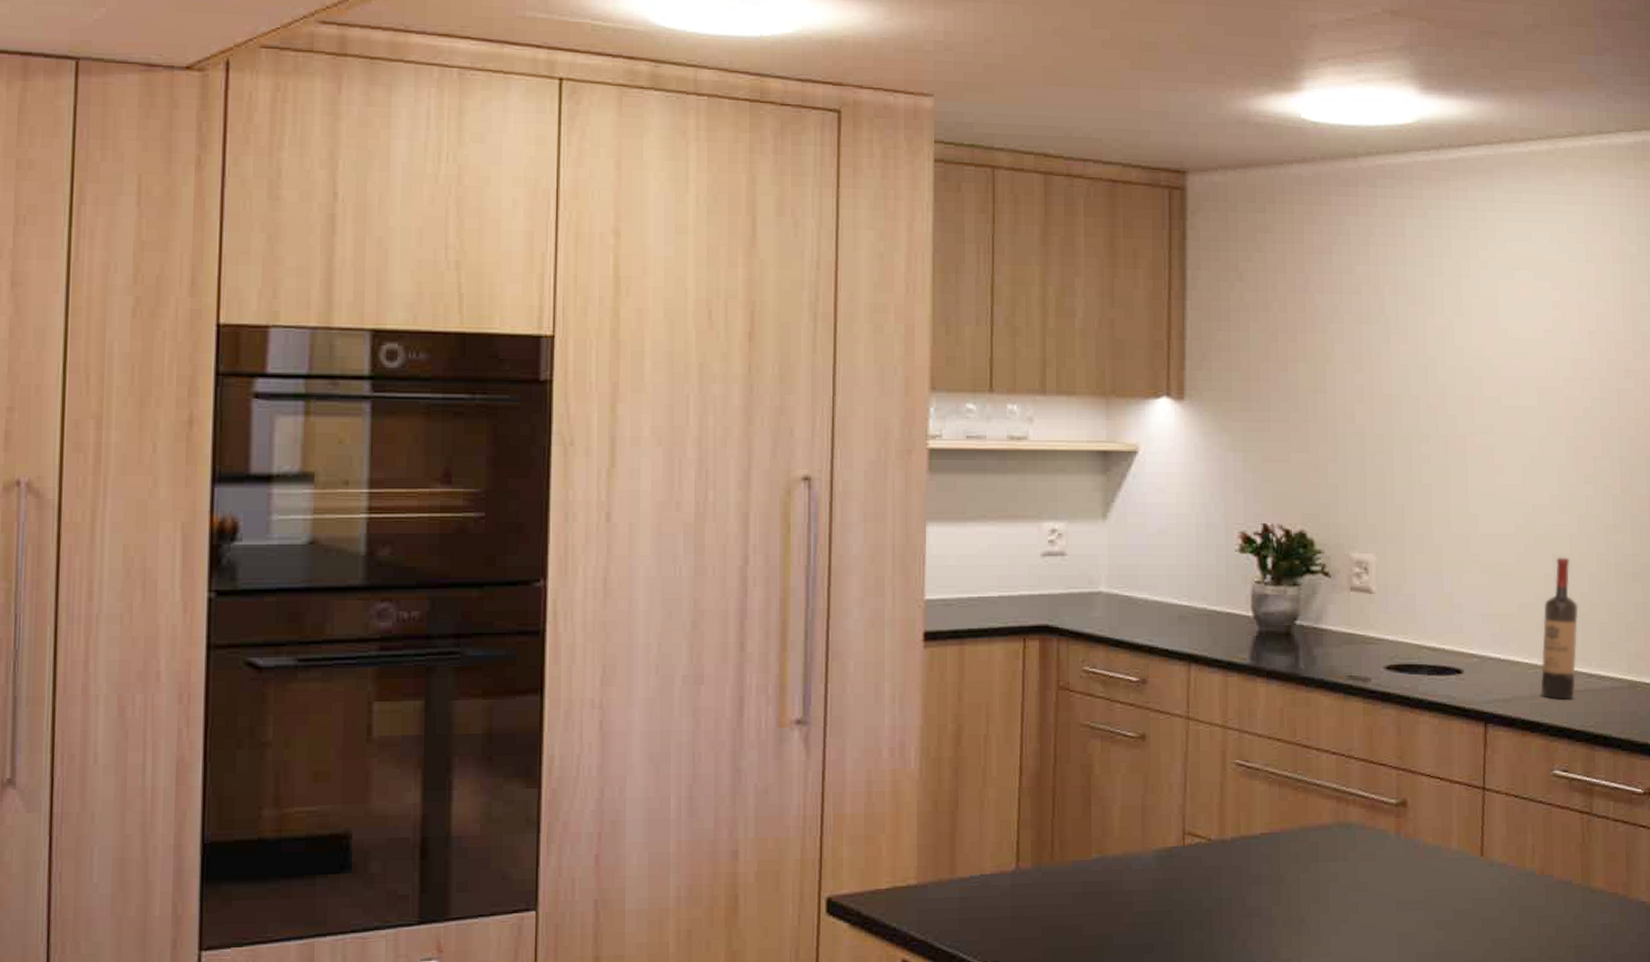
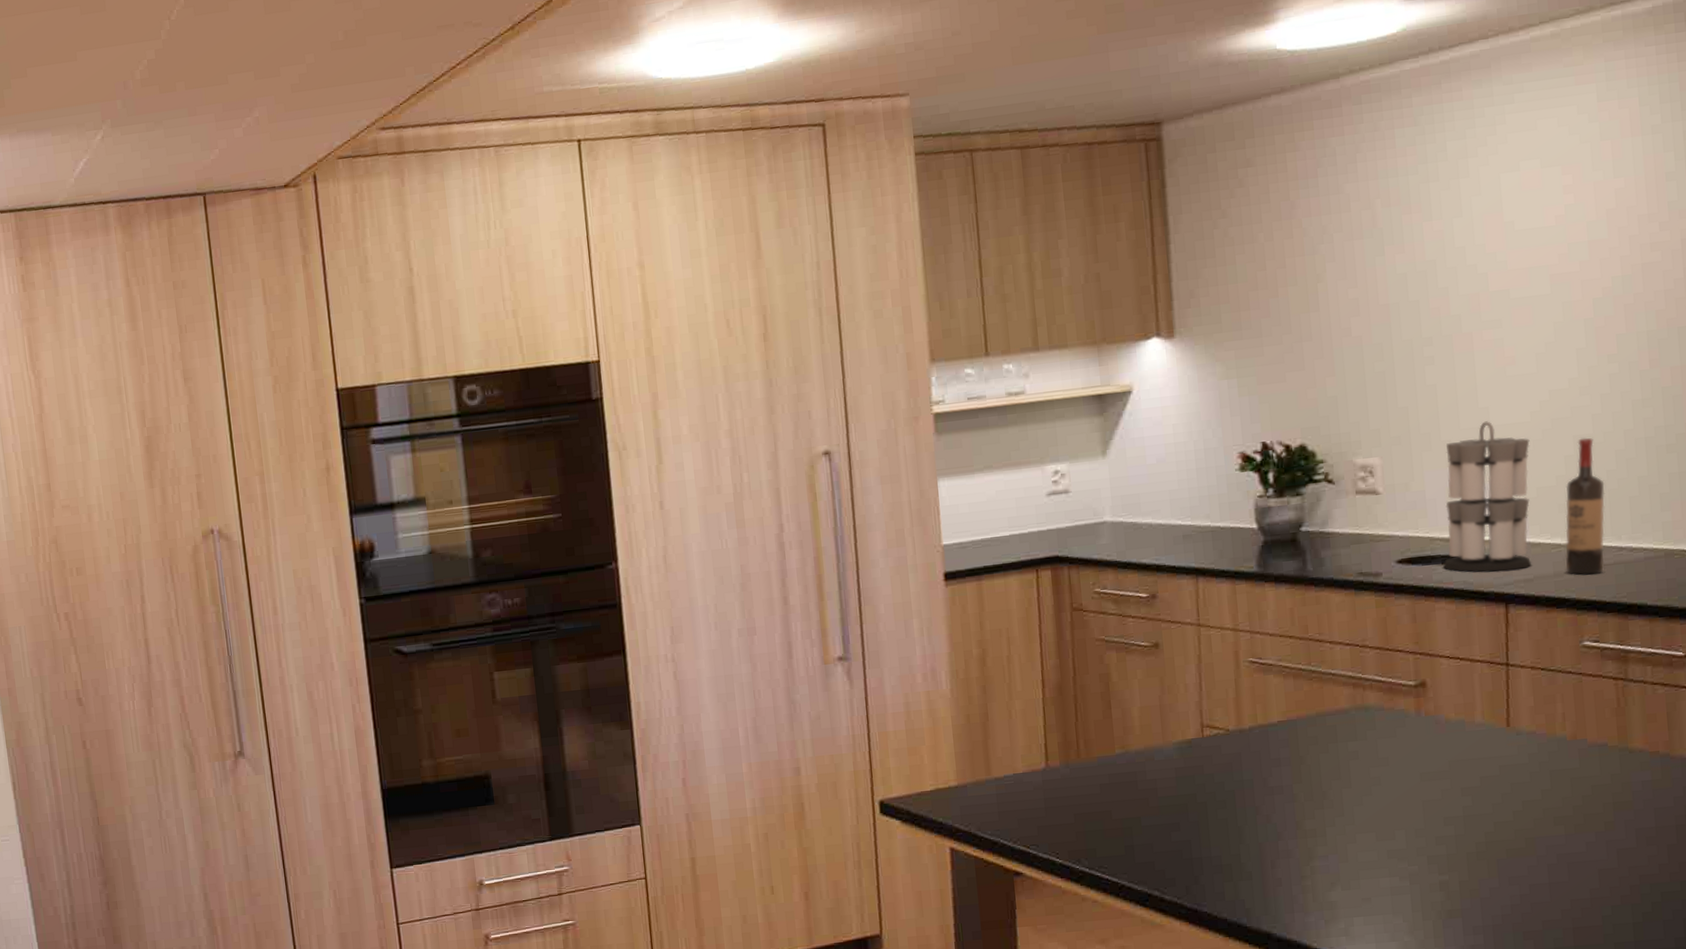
spice rack: none [1429,529,1513,689] -> present [1443,421,1532,573]

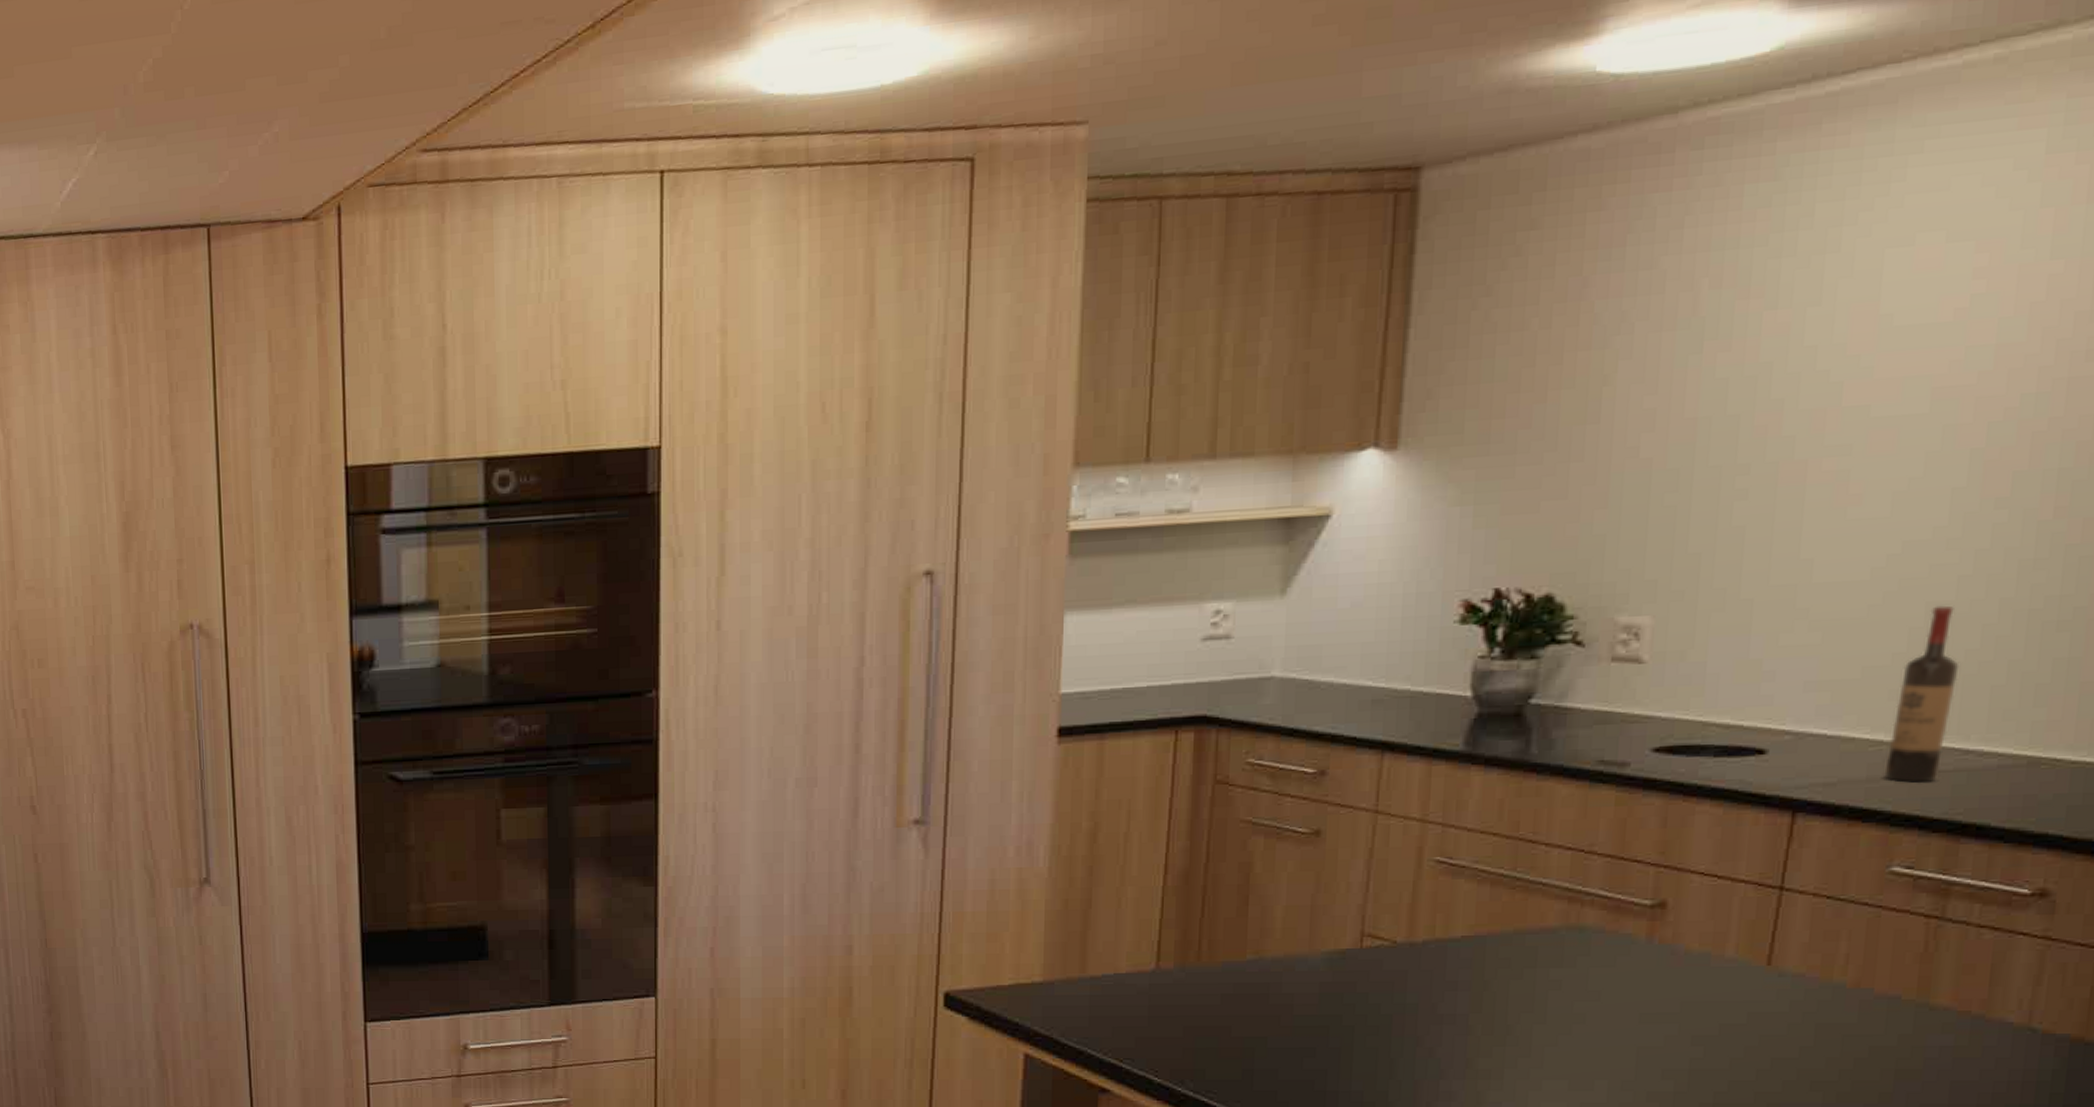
spice rack: present [1443,421,1532,573] -> none [1715,577,1864,772]

